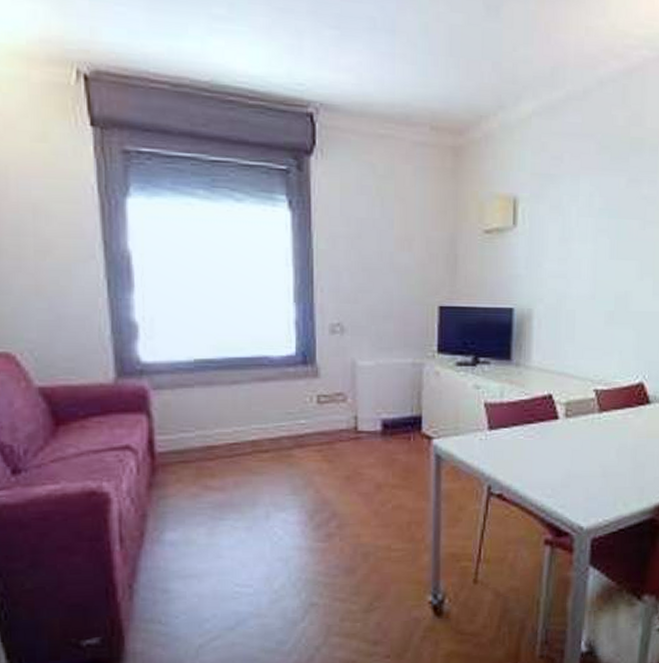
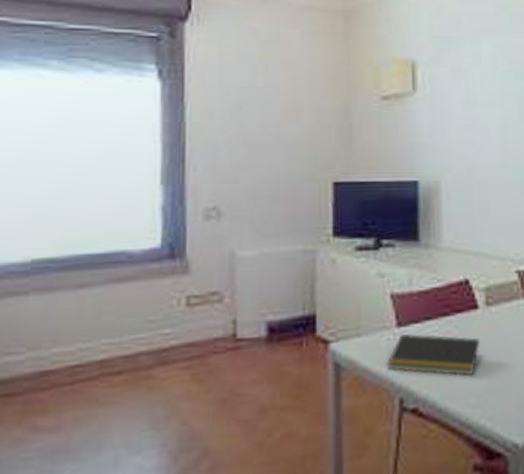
notepad: none [478,435,558,473] -> present [387,333,481,377]

